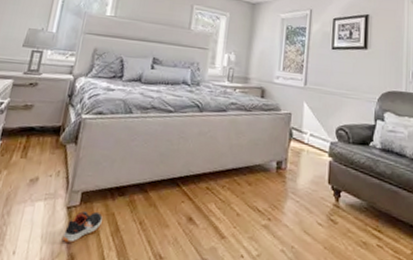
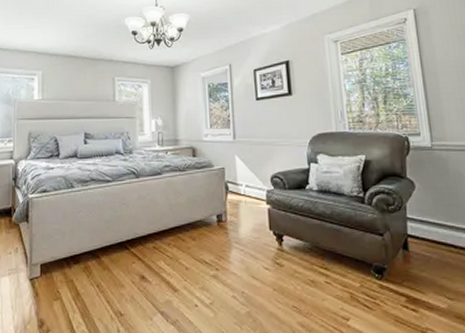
shoe: present [62,211,103,243] -> none [30,280,63,310]

